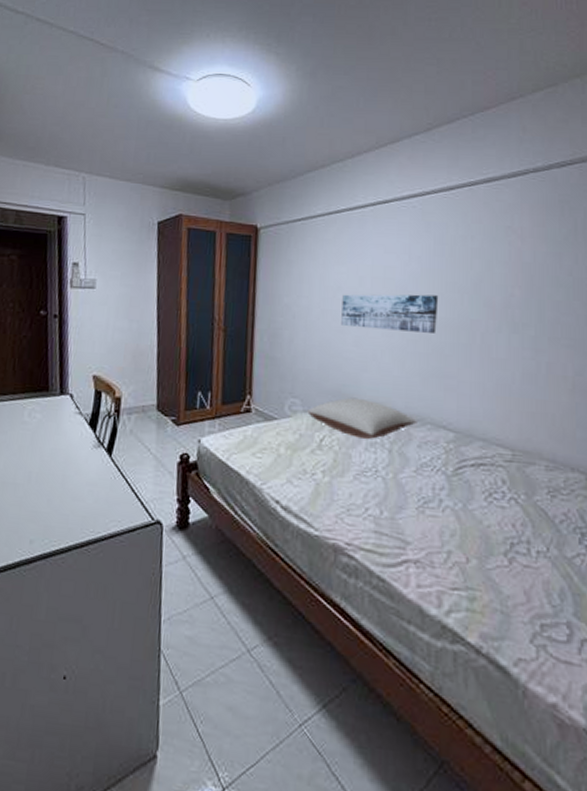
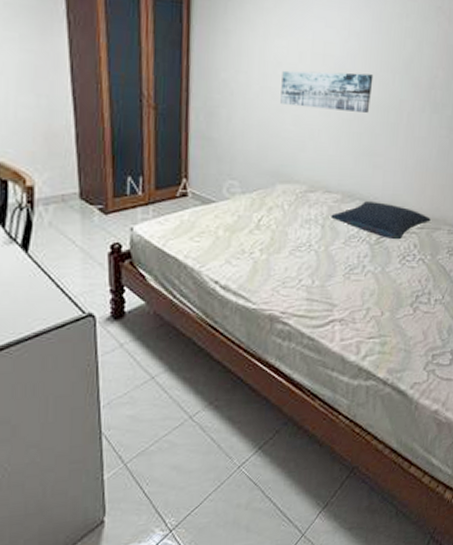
pillow: present [307,397,417,439] -> none [246,177,348,216]
pillow: none [399,426,521,473] -> present [331,201,431,240]

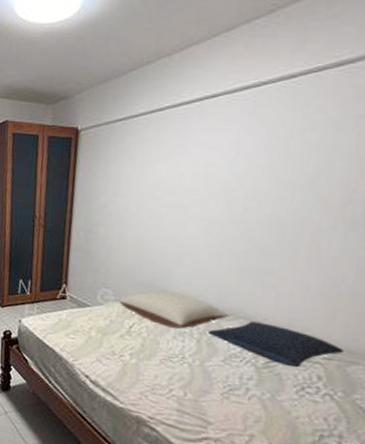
pillow: none [246,177,348,216] -> present [118,290,230,329]
wall art: present [280,70,374,113] -> none [157,191,266,231]

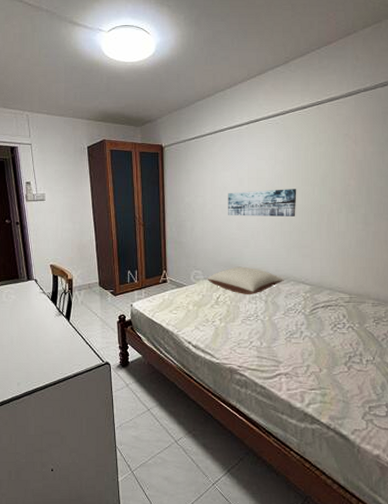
wall art: none [157,191,266,231] -> present [228,189,297,216]
pillow: present [208,321,344,368] -> none [272,282,356,312]

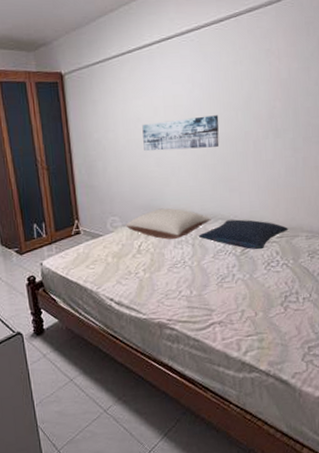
pillow: none [272,282,356,312] -> present [199,219,288,250]

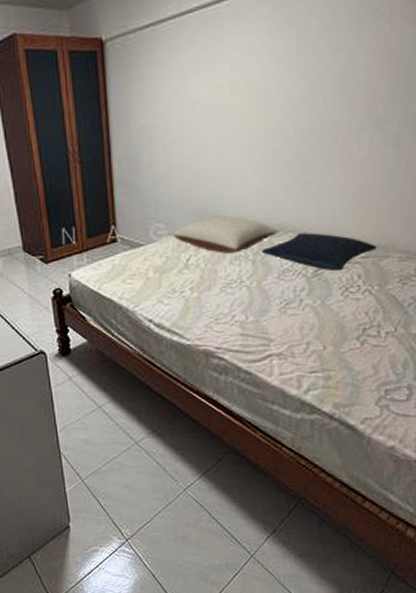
wall art: present [142,115,220,151] -> none [200,98,301,143]

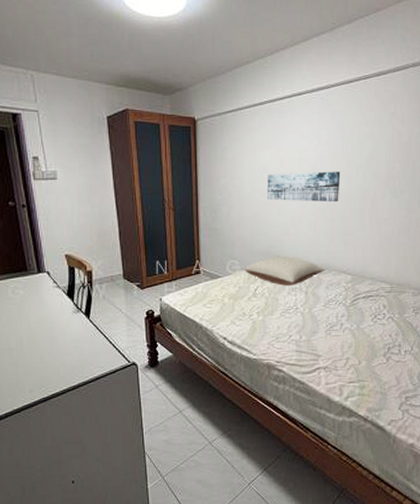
wall art: none [200,98,301,143] -> present [267,171,341,202]
pillow: present [262,233,377,272] -> none [312,272,397,302]

